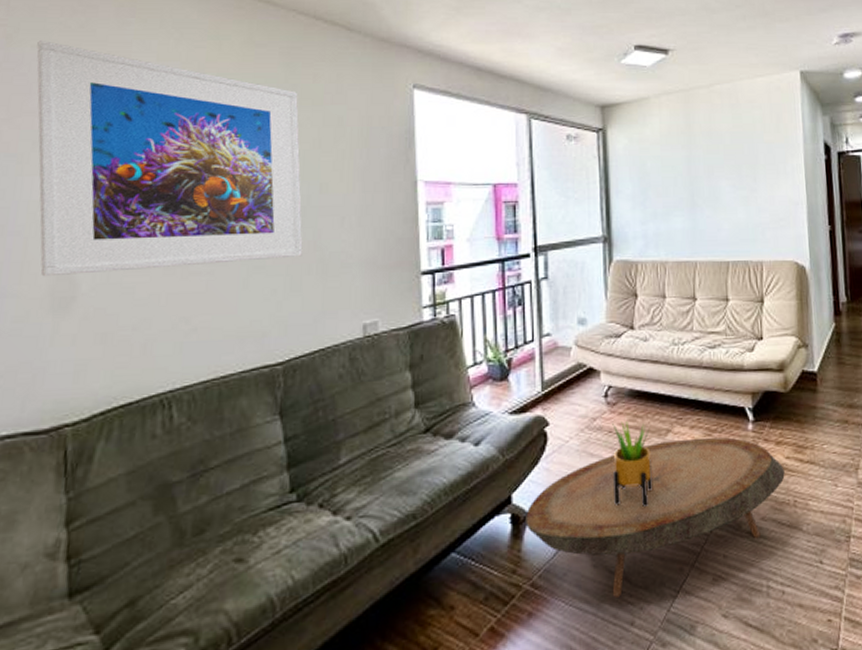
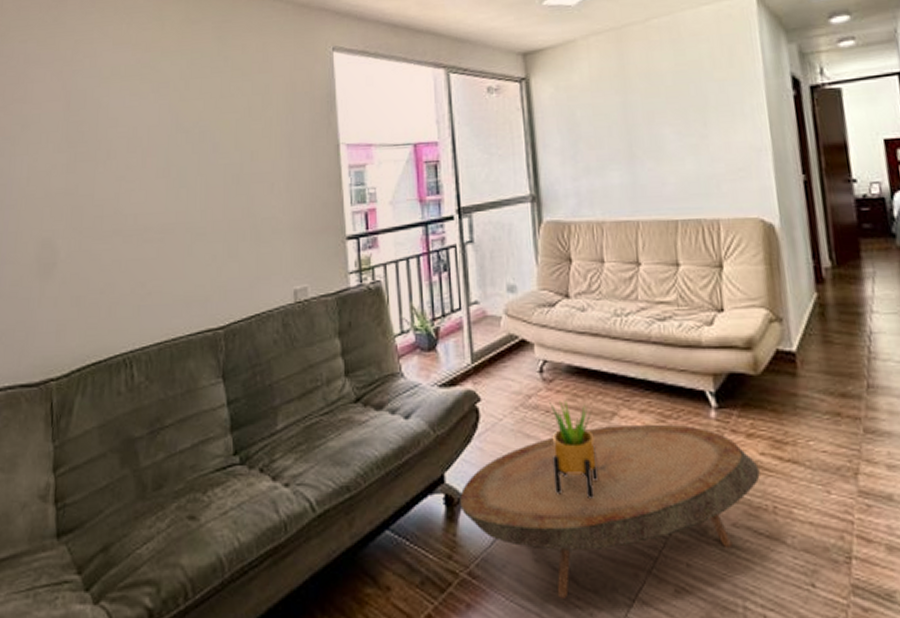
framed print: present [36,41,303,277] -> none [23,35,238,246]

